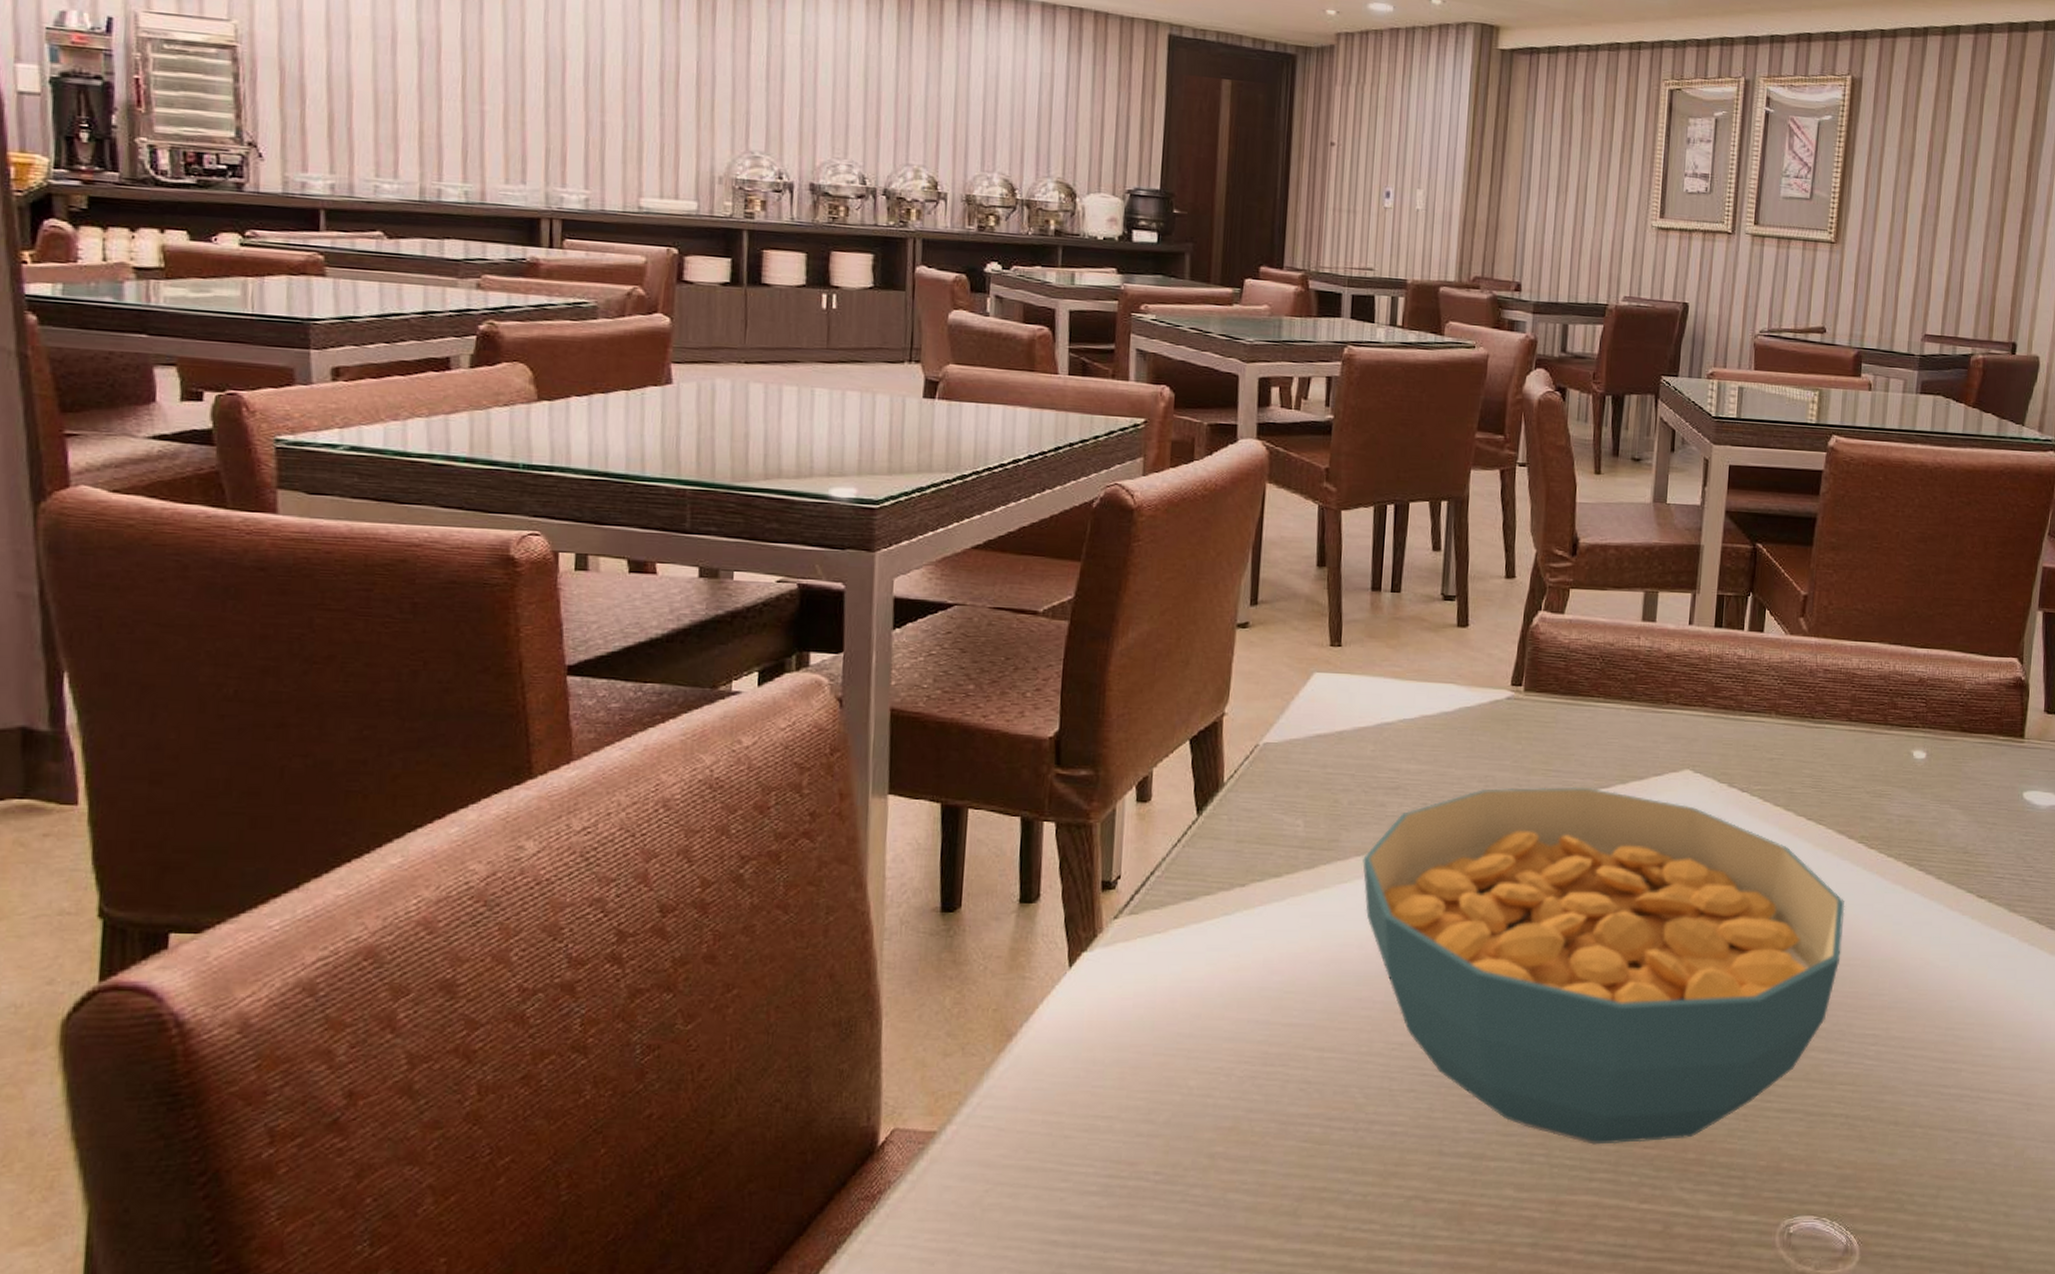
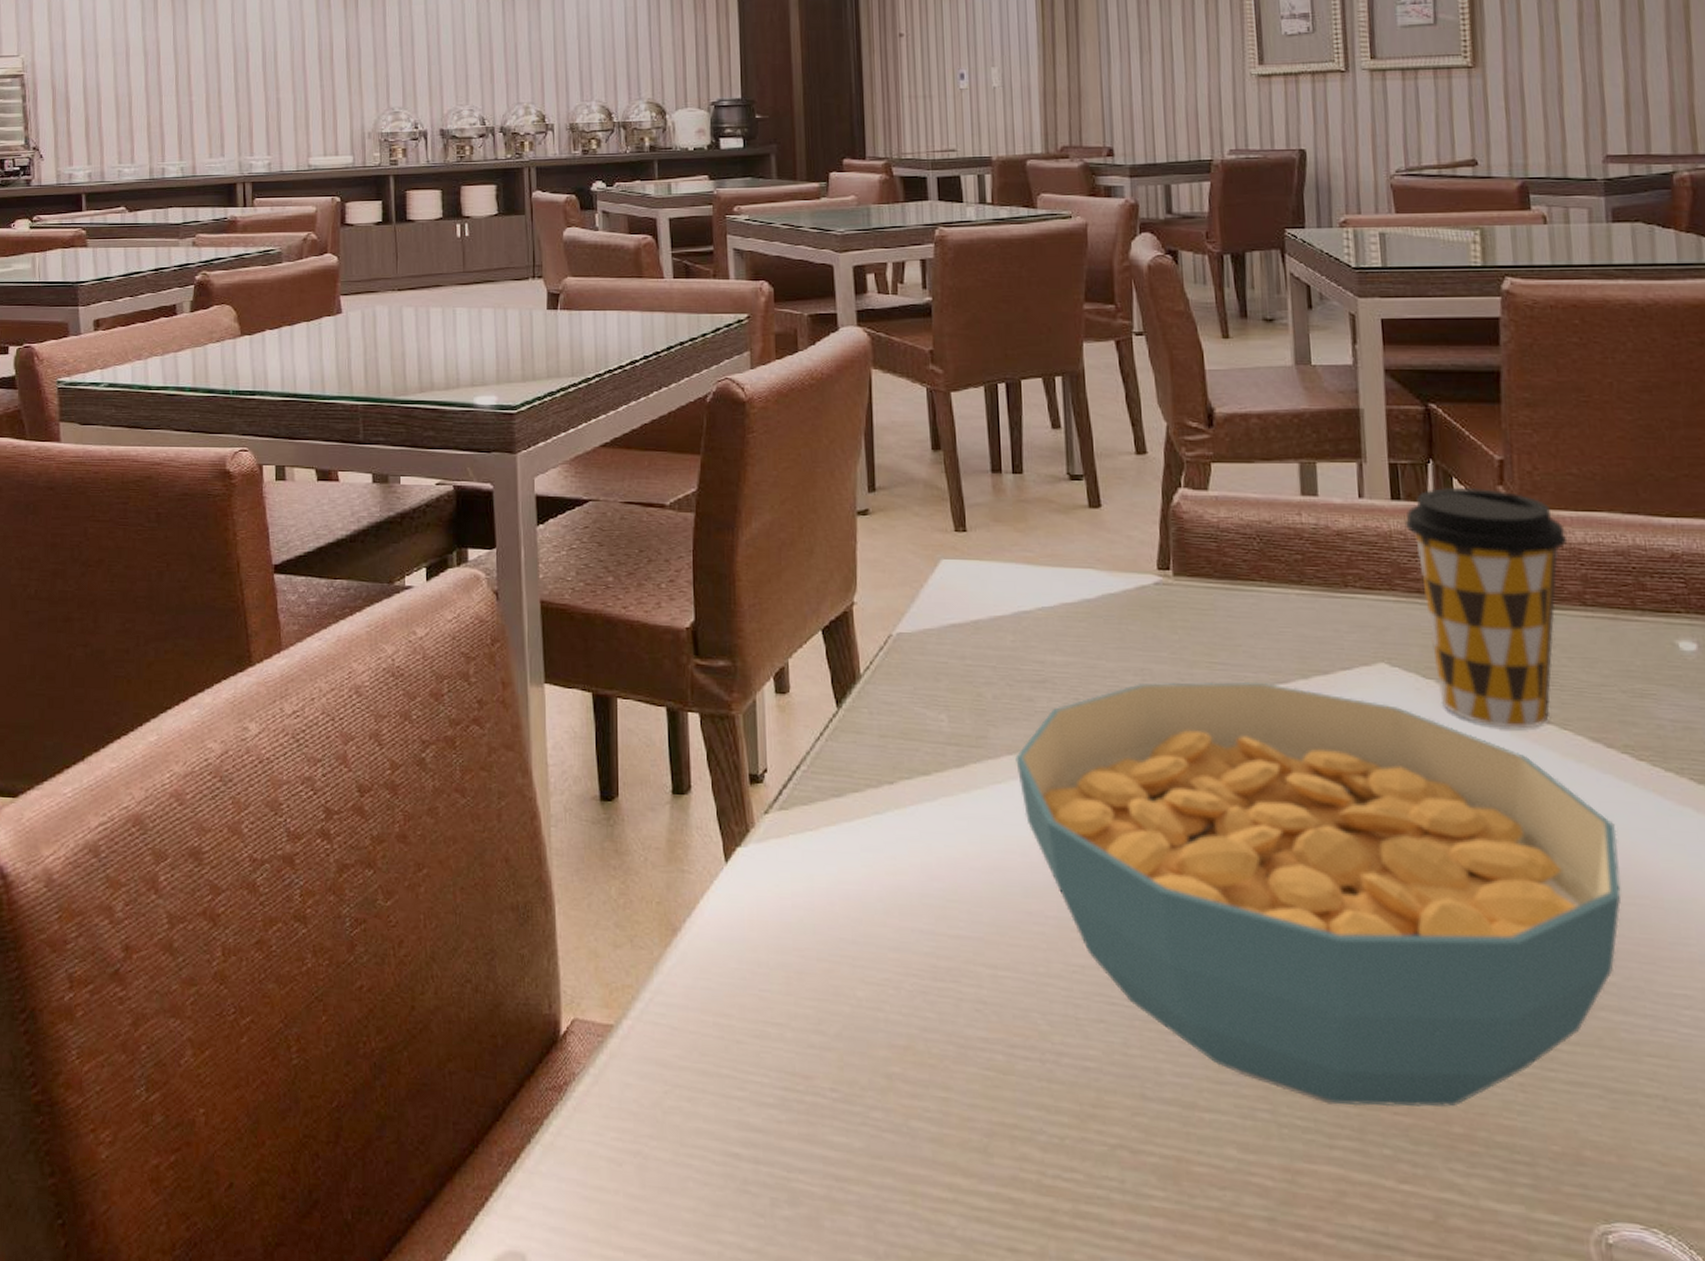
coffee cup: none [1722,618,1846,825] -> present [1404,487,1568,729]

